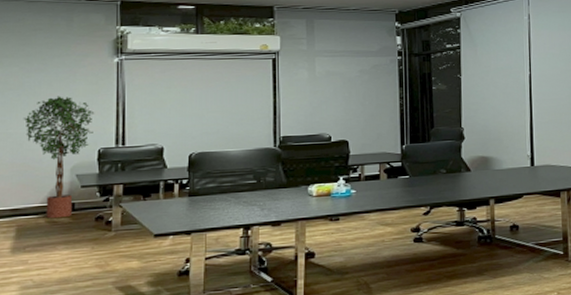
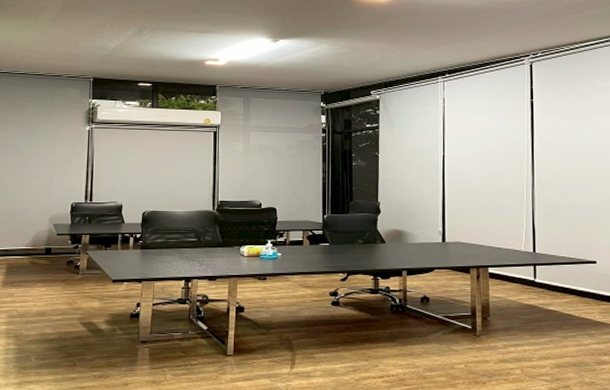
potted tree: present [23,96,95,219] -> none [15,157,70,260]

